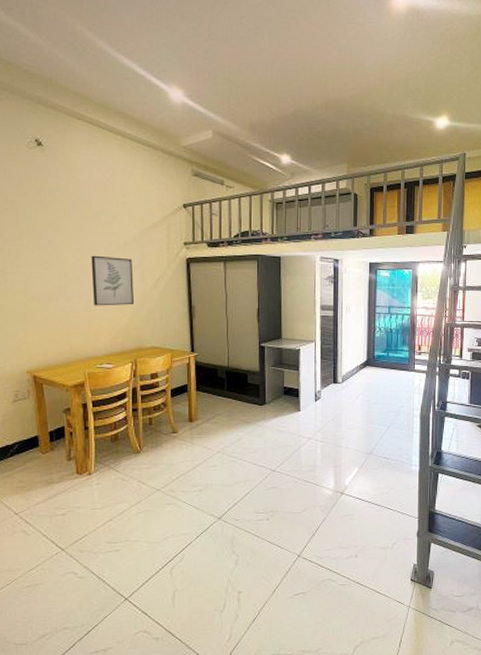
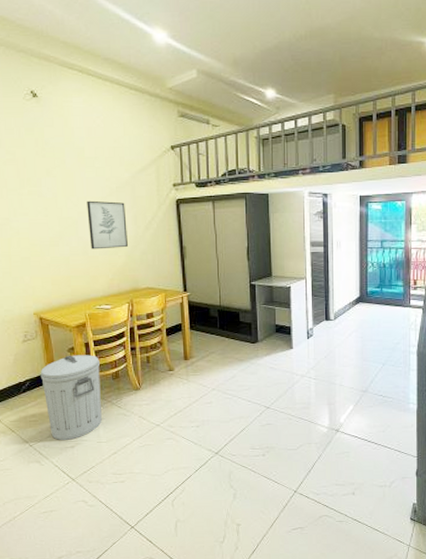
trash can: none [31,416,98,507] -> present [40,355,102,440]

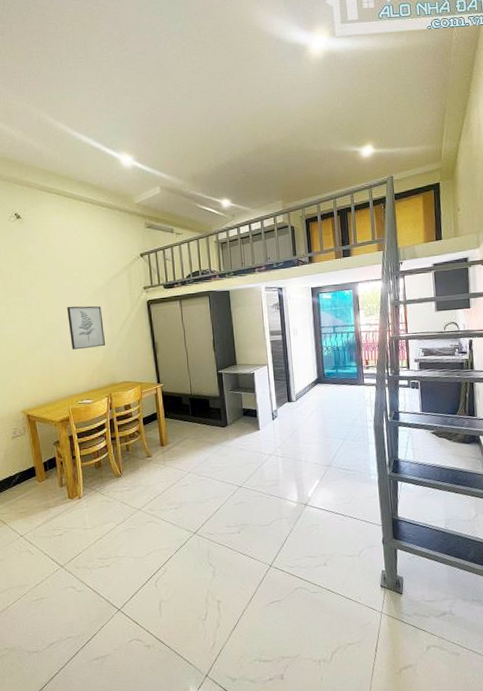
trash can: present [40,355,102,440] -> none [28,446,87,529]

